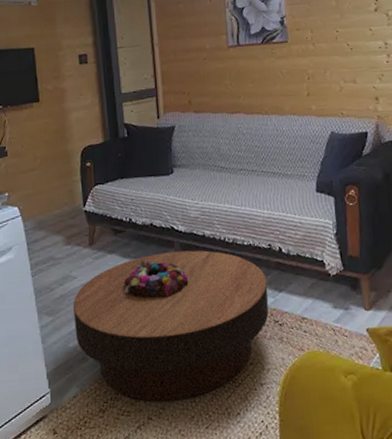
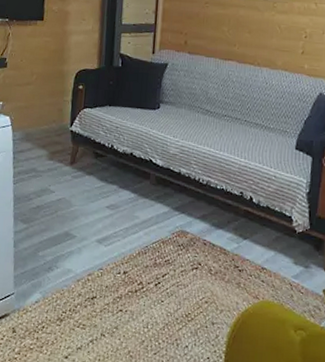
coffee table: present [72,250,269,402] -> none [45,182,234,324]
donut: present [123,259,189,297] -> none [96,186,159,225]

